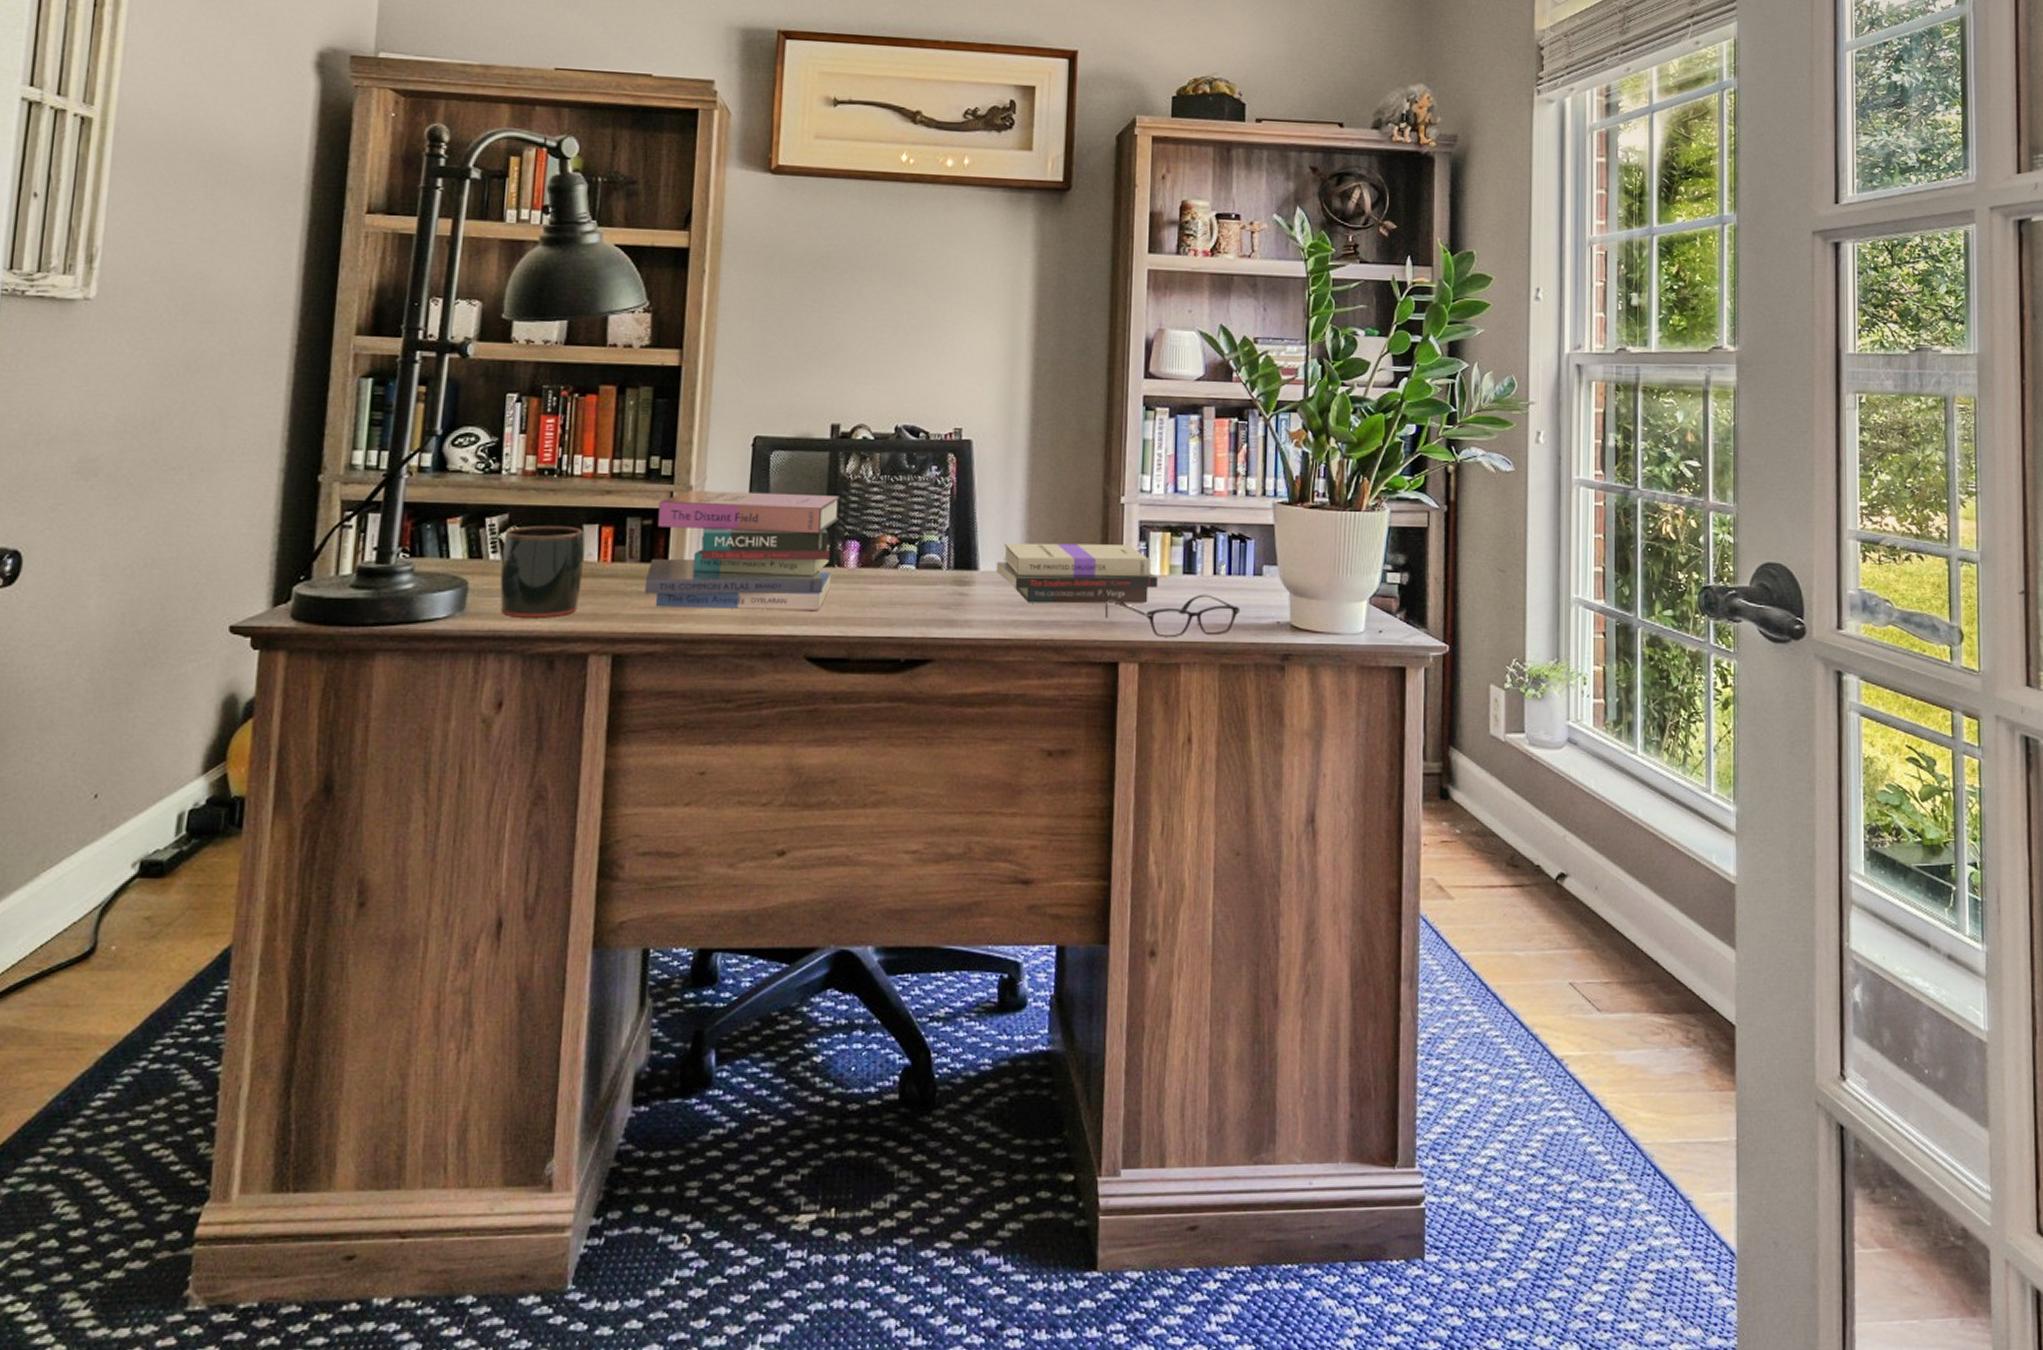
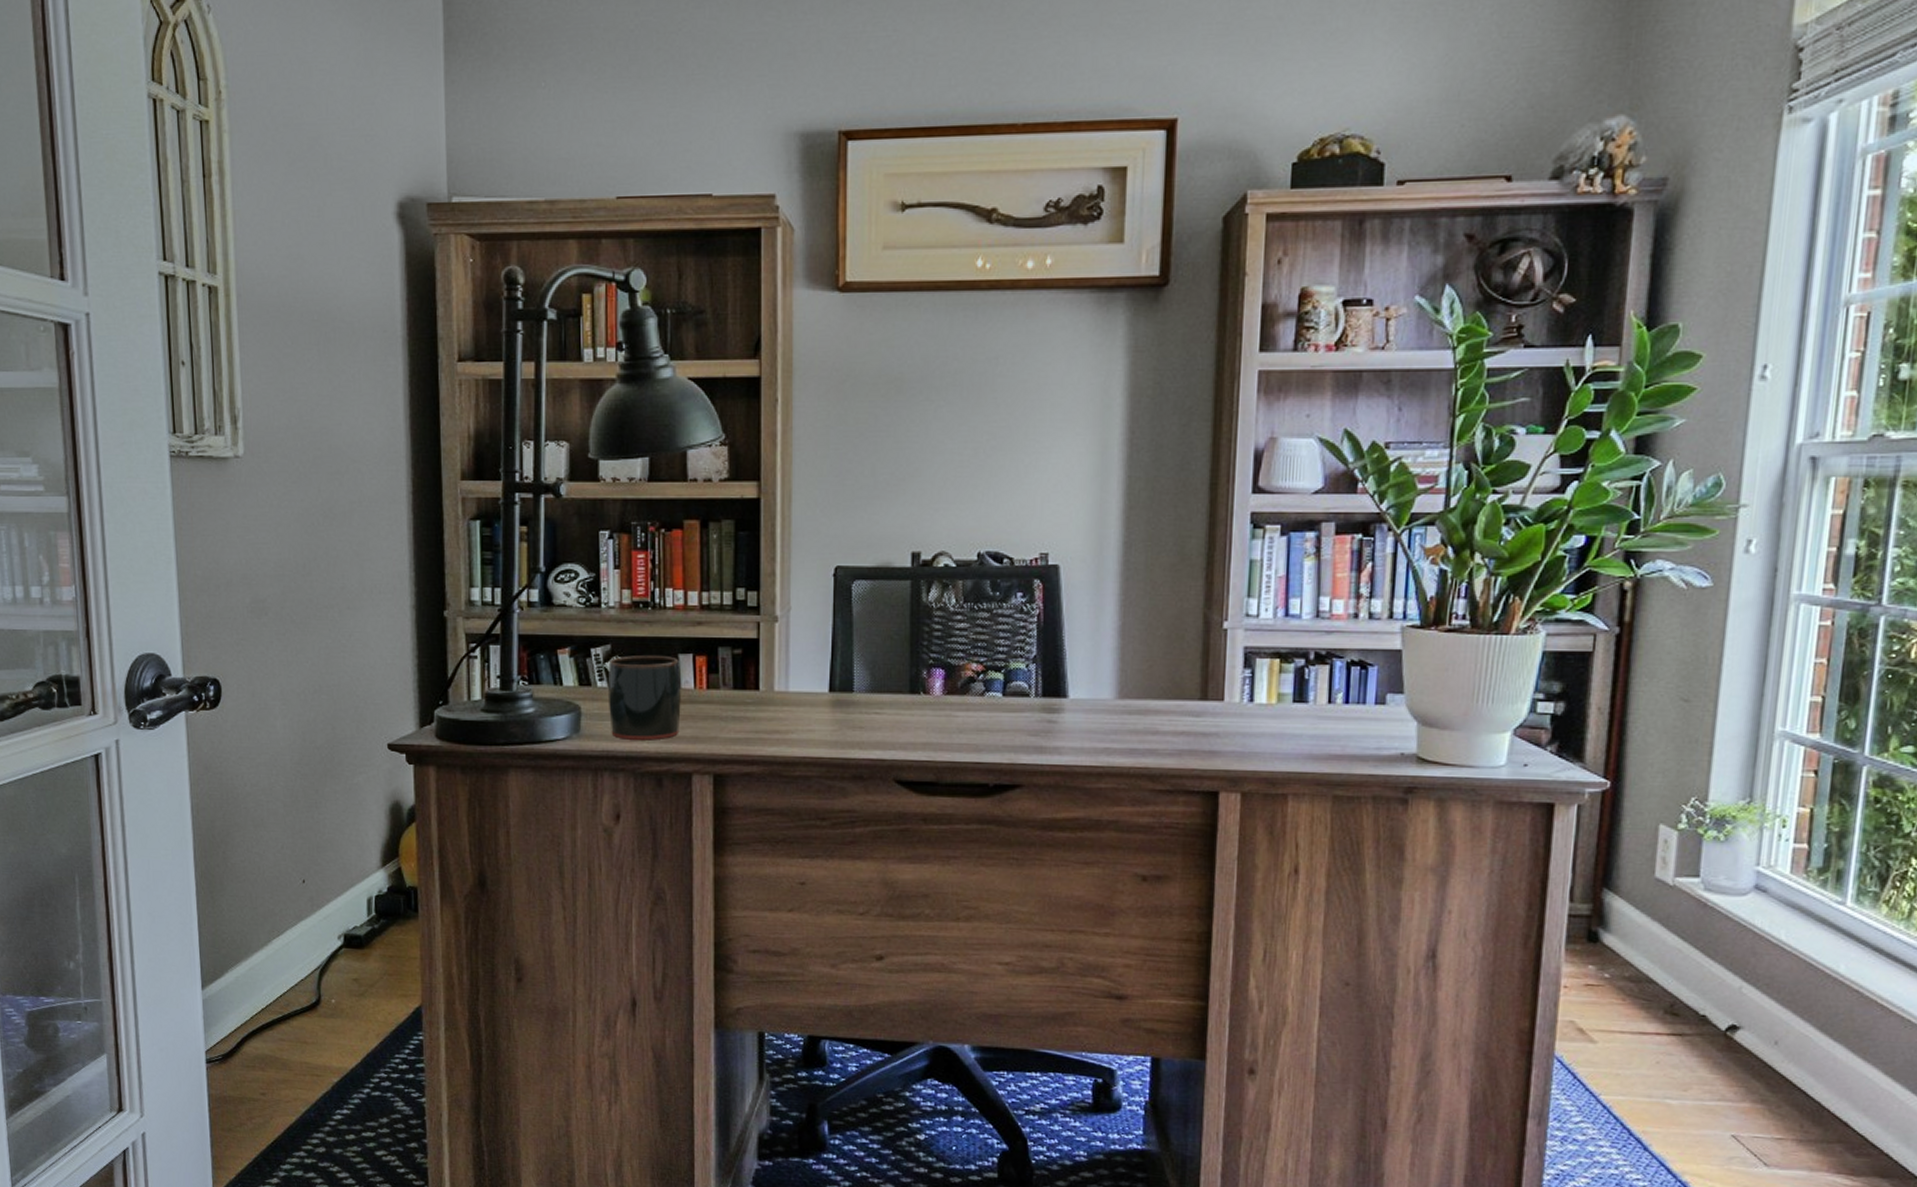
books: present [644,490,840,610] -> none [739,620,924,736]
books: present [995,542,1158,604] -> none [1086,670,1264,733]
eyeglasses: present [1104,594,1241,638] -> none [1203,723,1359,768]

